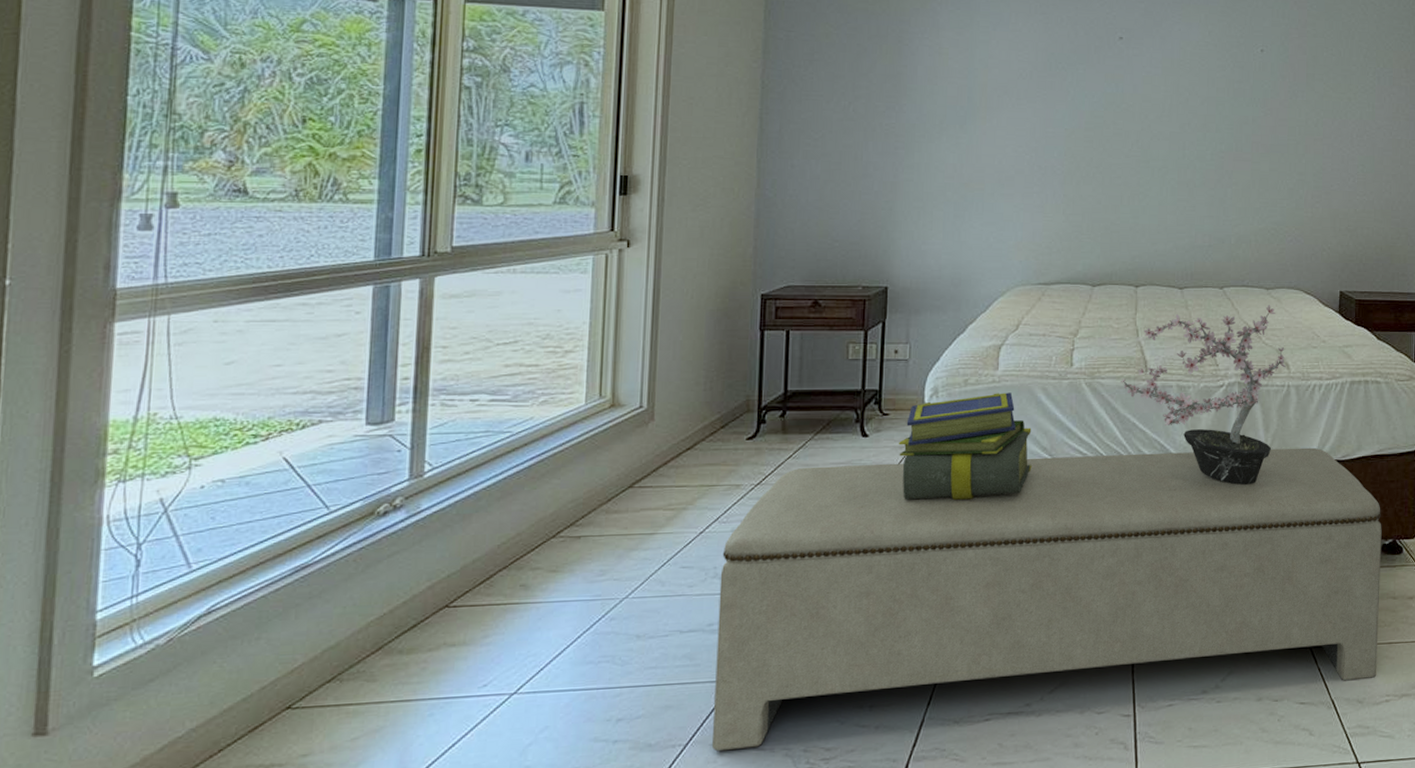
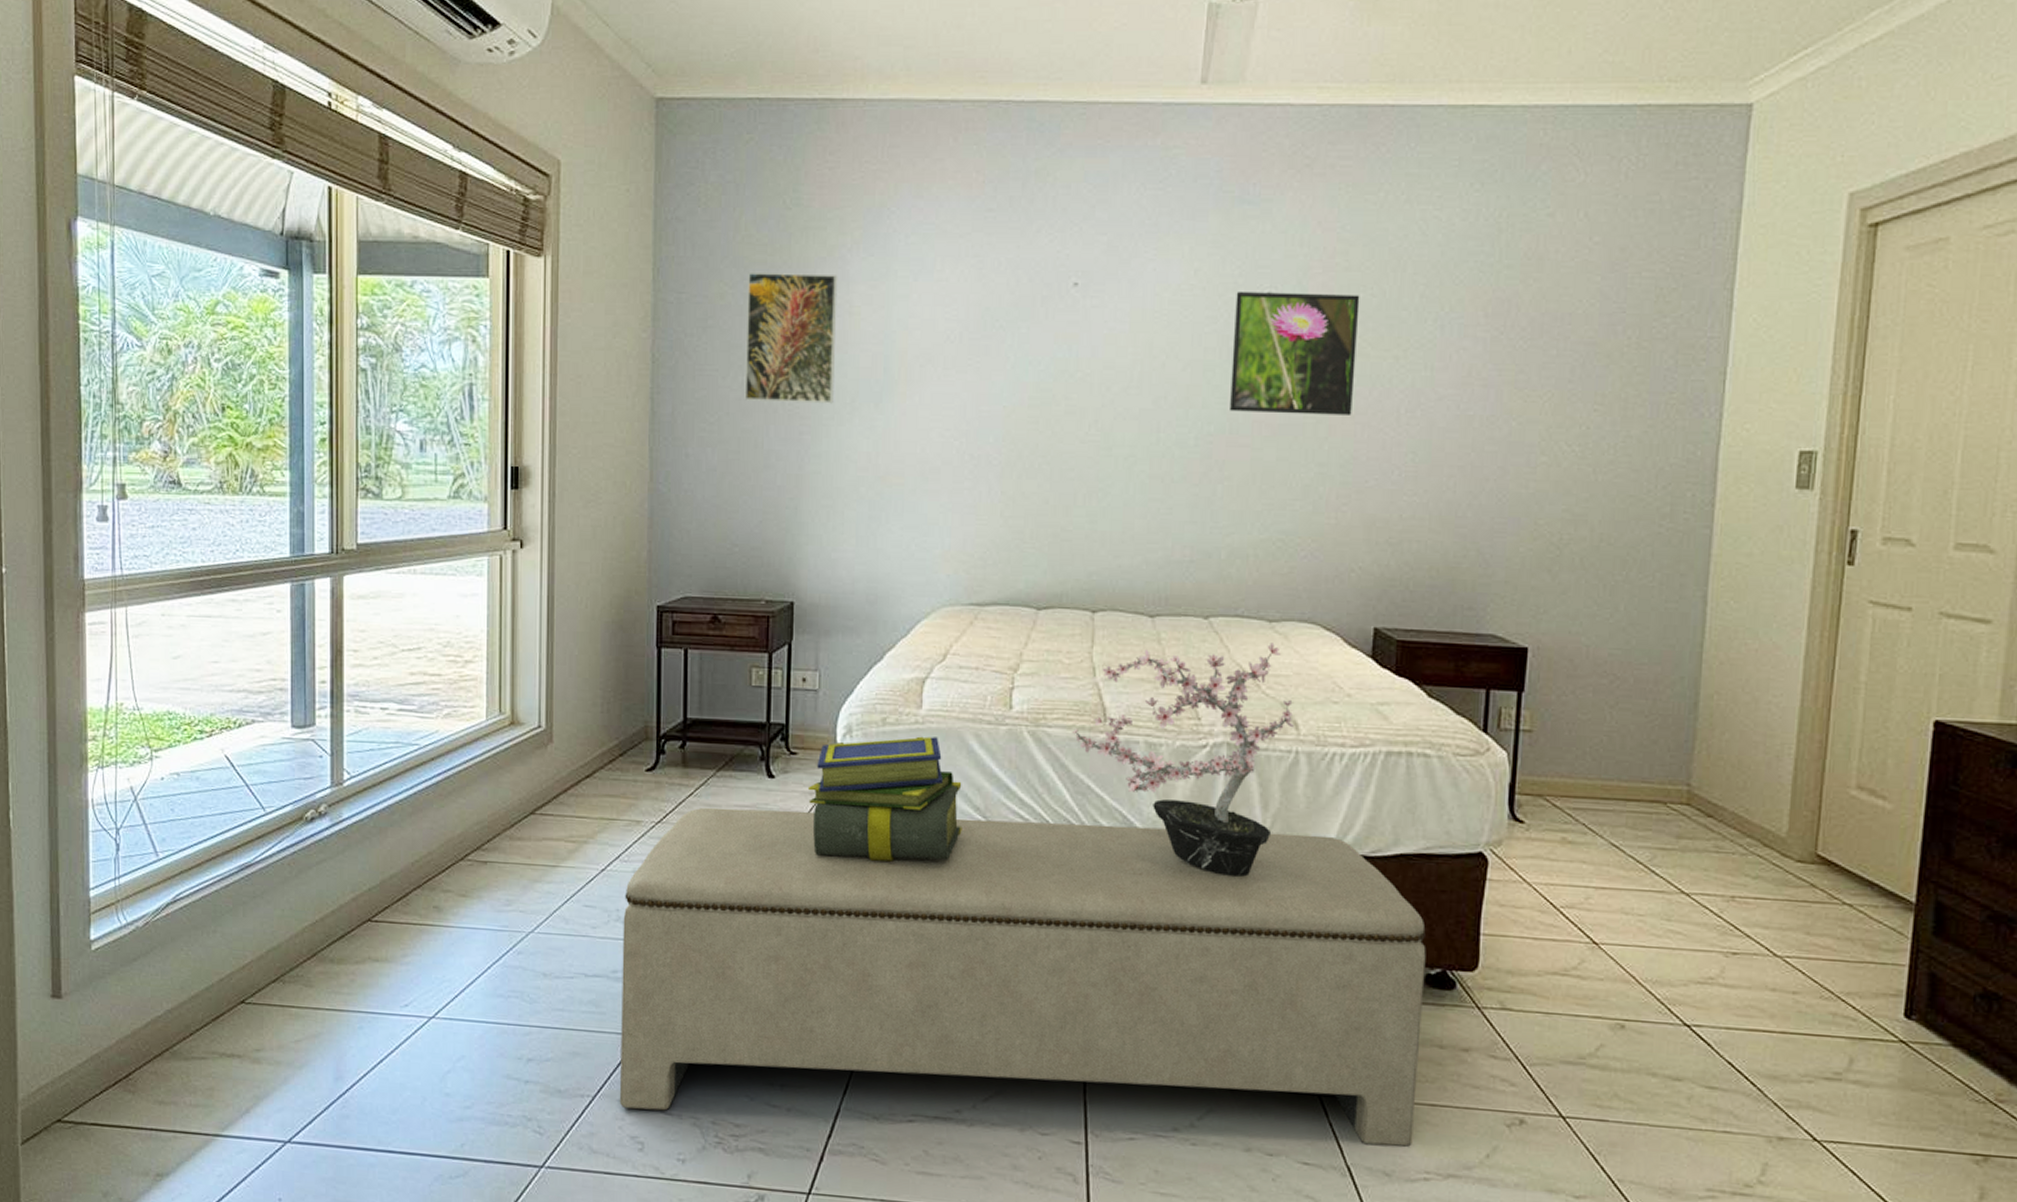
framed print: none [846,17,929,125] -> present [744,271,838,404]
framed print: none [1236,49,1324,139] -> present [1230,292,1360,415]

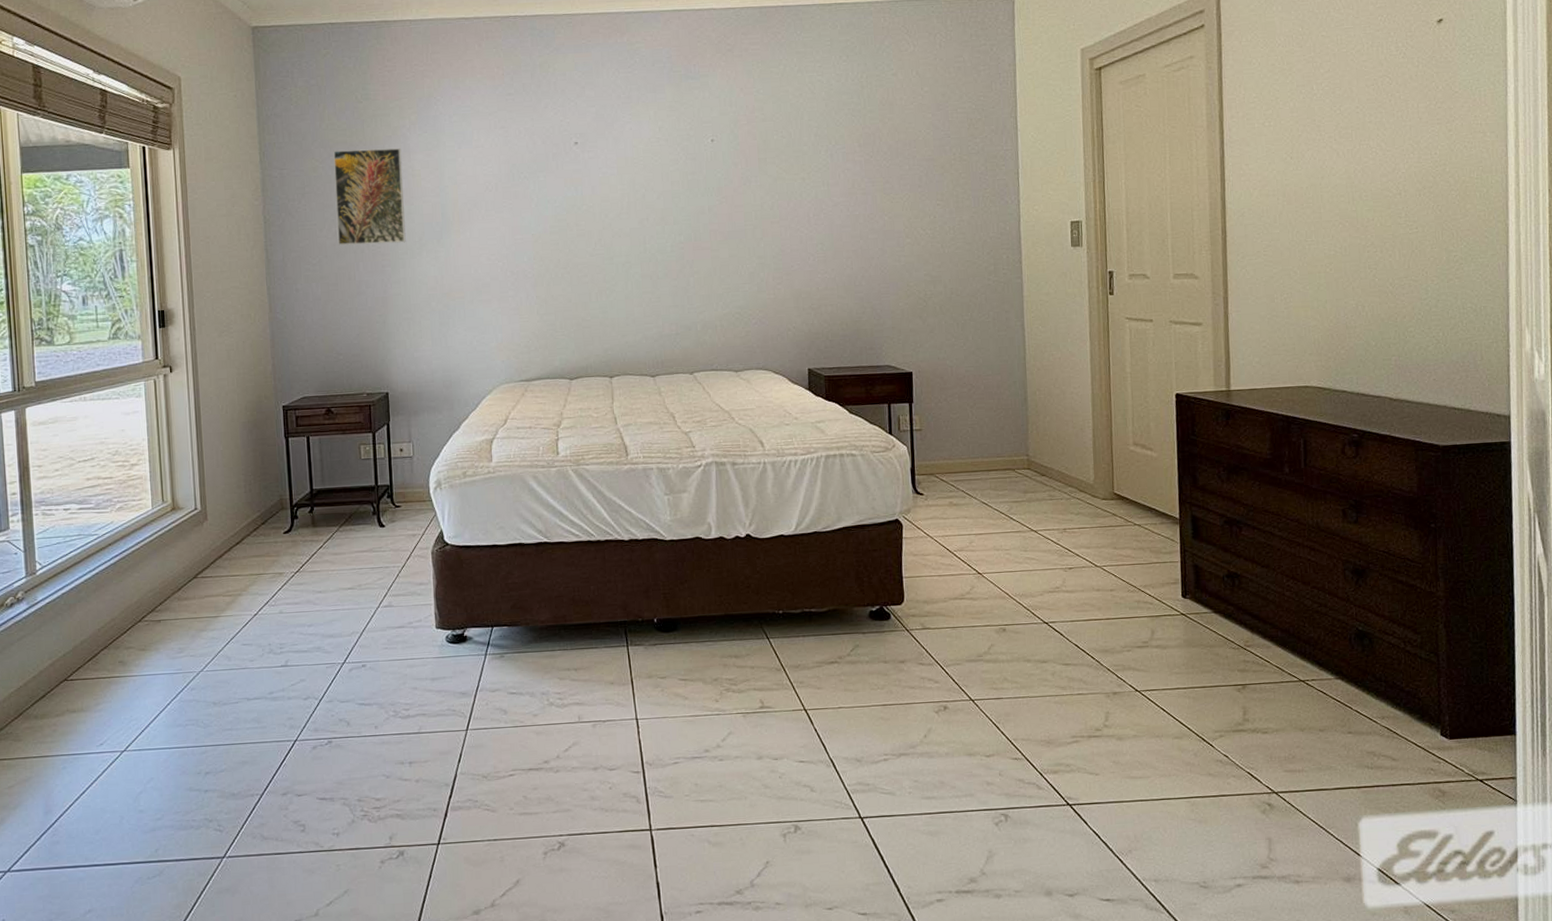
bench: present [619,807,1426,1147] -> none [274,520,873,800]
stack of books: present [807,736,962,862] -> none [411,482,530,582]
potted plant: present [1072,643,1294,877] -> none [604,386,760,559]
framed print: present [1230,292,1360,415] -> none [689,137,777,225]

